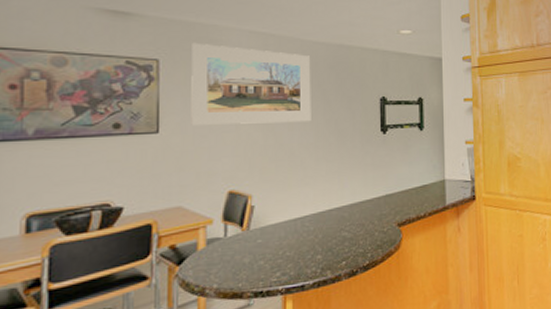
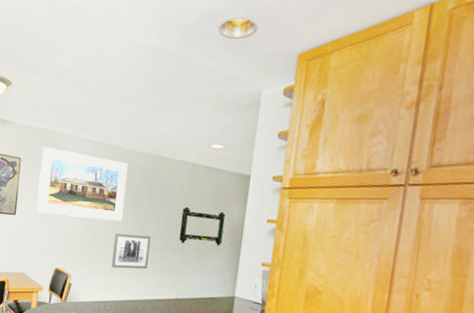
wall art: none [304,133,348,177] -> present [112,233,151,270]

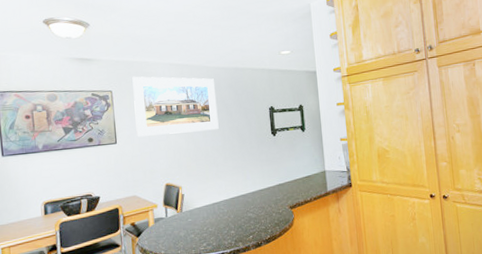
wall art: present [112,233,151,270] -> none [214,137,249,172]

